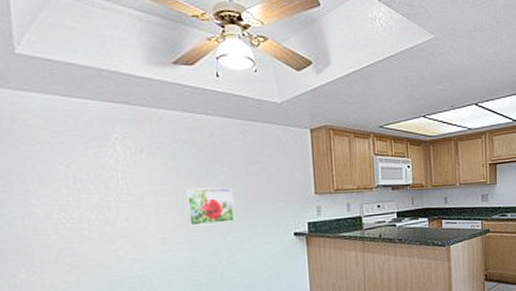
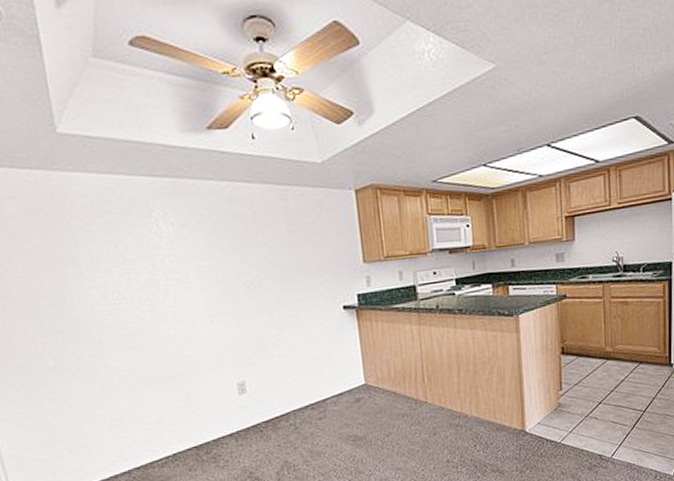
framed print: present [185,187,236,226] -> none [229,260,282,303]

